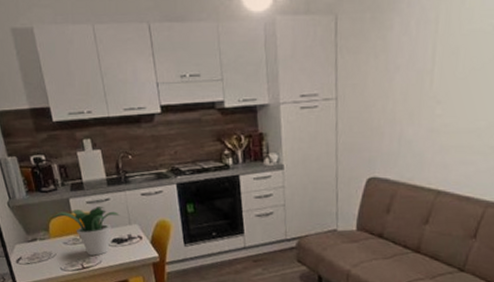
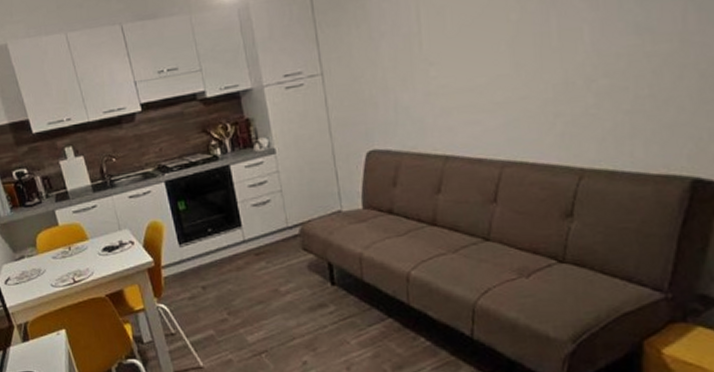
potted plant: present [51,207,120,256] -> none [38,215,109,268]

